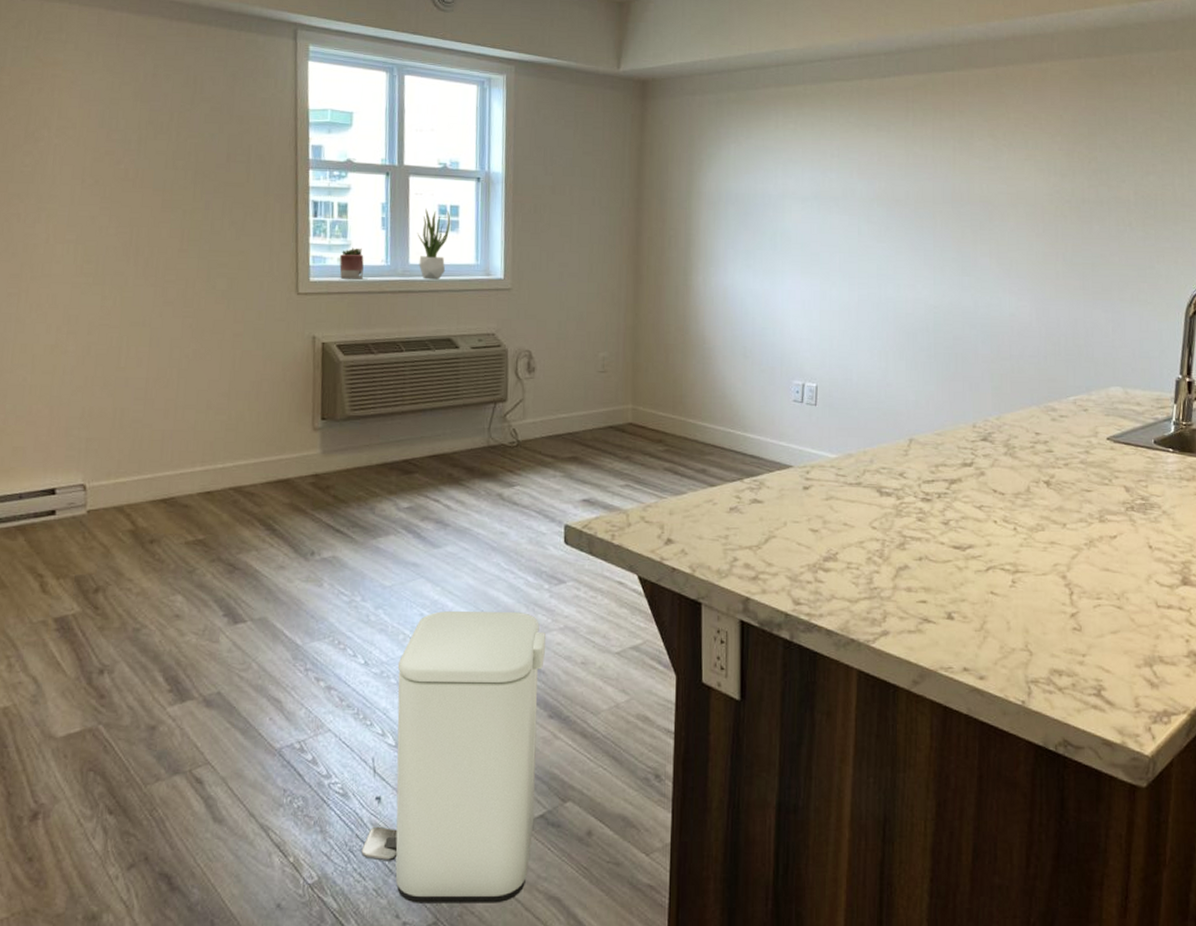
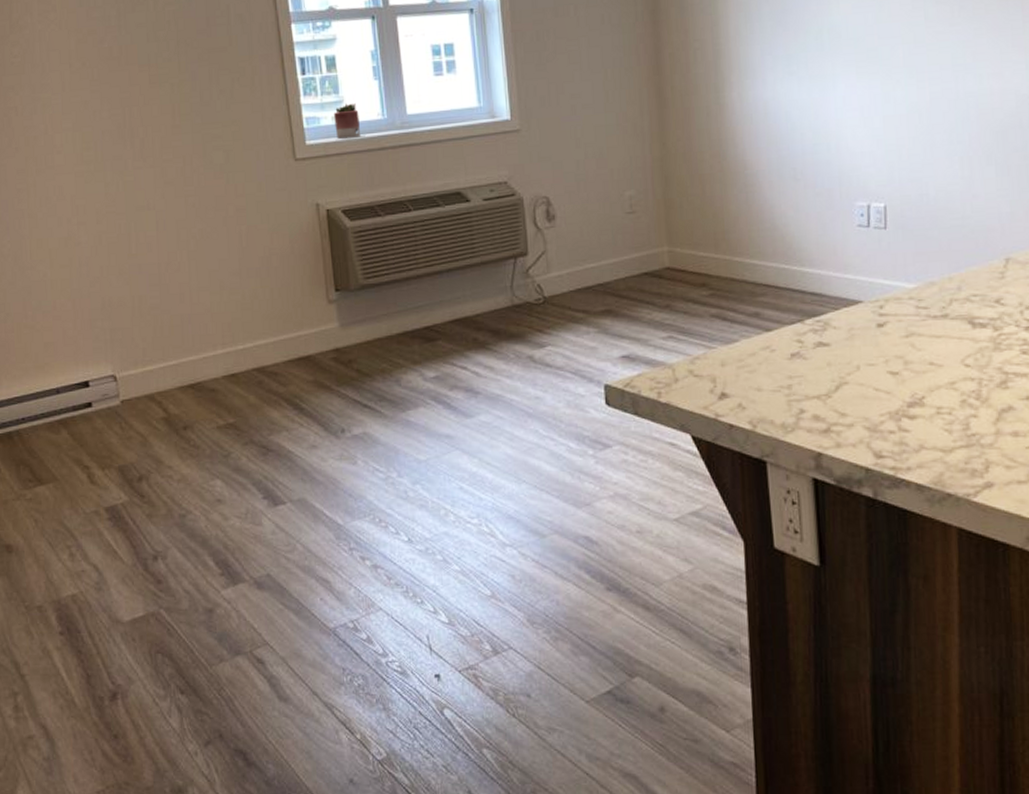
pedal bin: present [361,611,546,903] -> none [426,480,602,780]
potted plant: present [417,208,451,280] -> none [411,49,447,130]

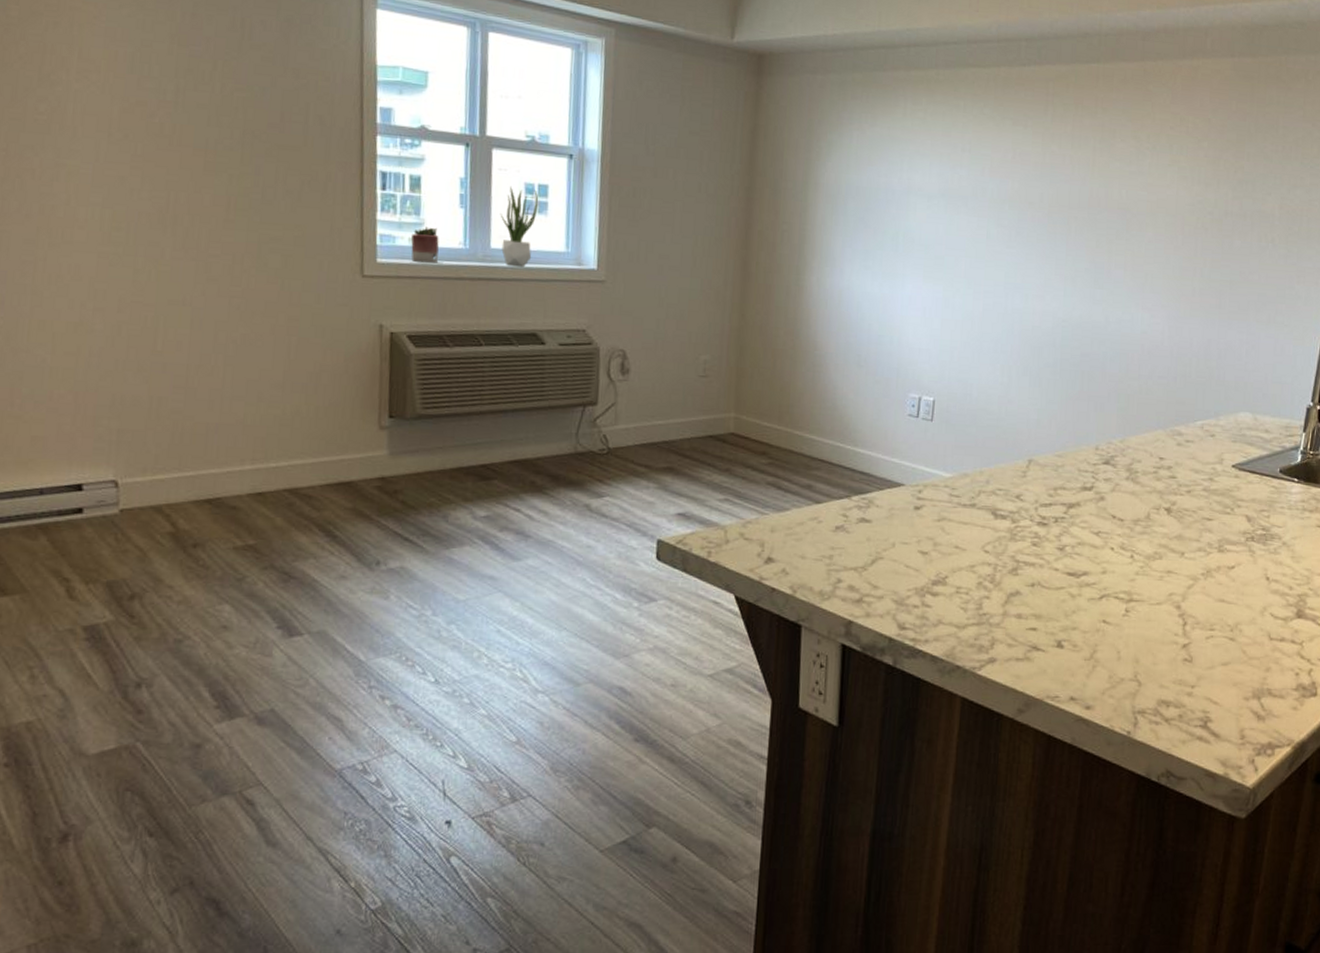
potted plant: none [411,49,447,130] -> present [500,186,539,267]

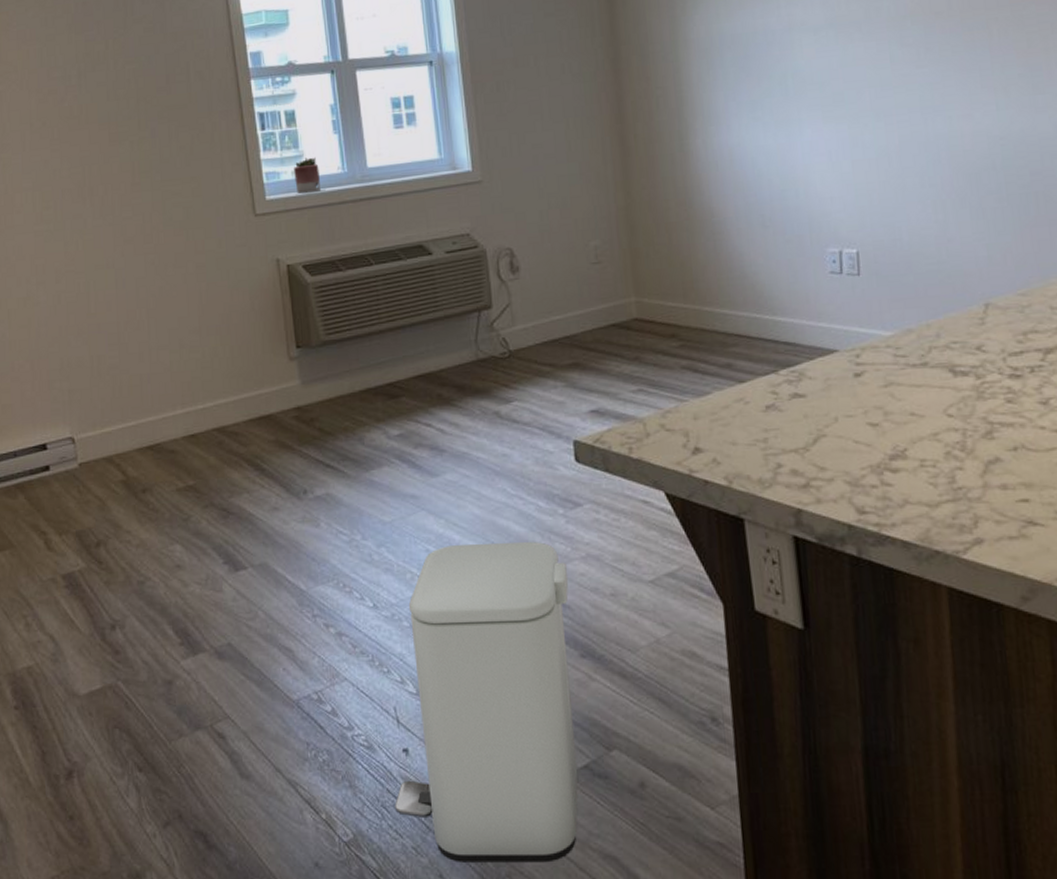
pedal bin: none [429,628,633,930] -> present [395,541,578,863]
potted plant: present [500,186,539,267] -> none [371,102,408,183]

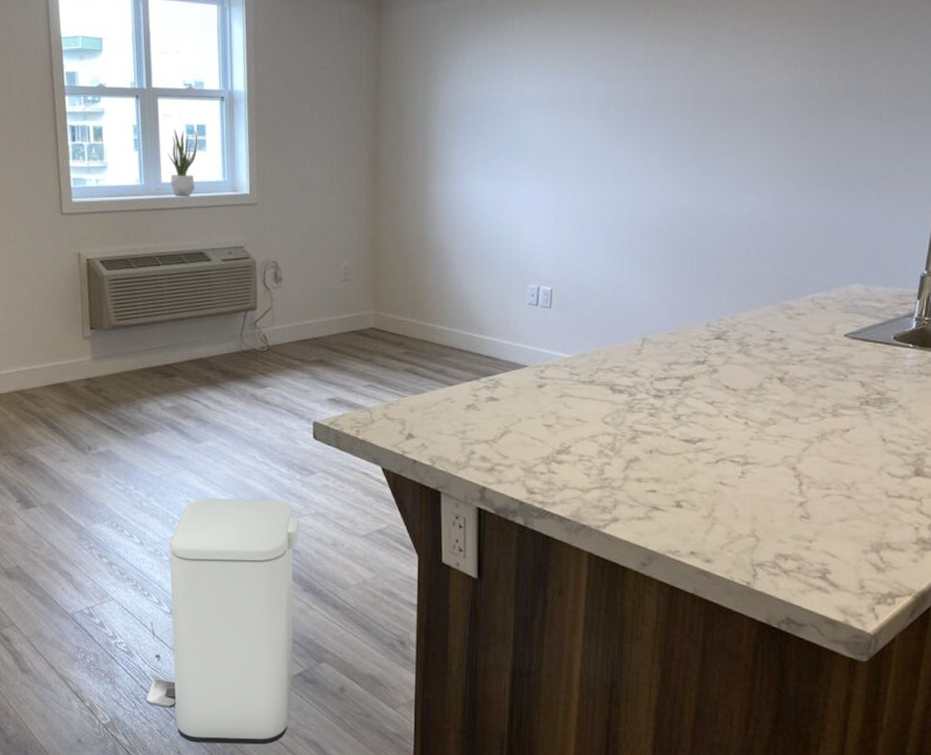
succulent planter: present [294,157,326,195] -> none [98,169,124,200]
potted plant: none [371,102,408,183] -> present [167,128,198,197]

